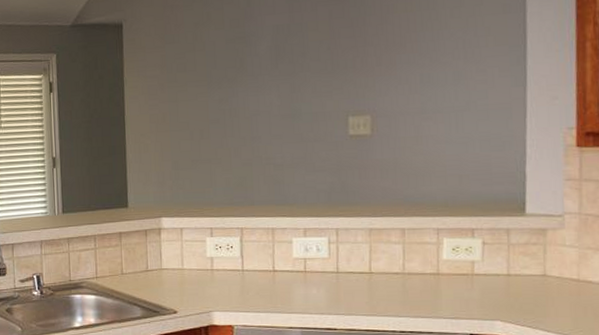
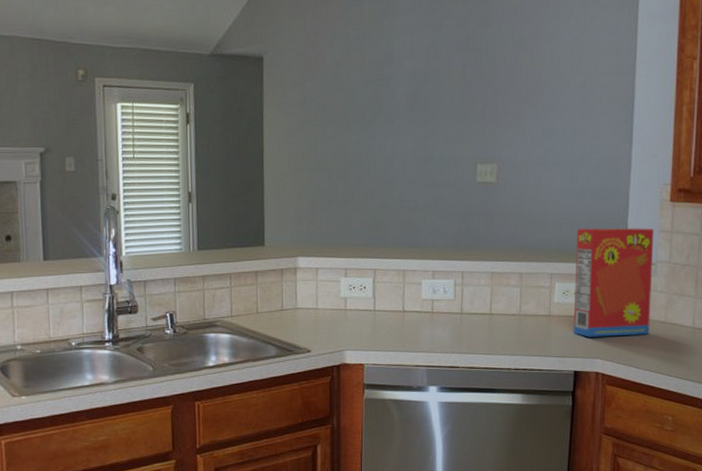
cereal box: none [465,176,560,297] -> present [574,228,654,337]

